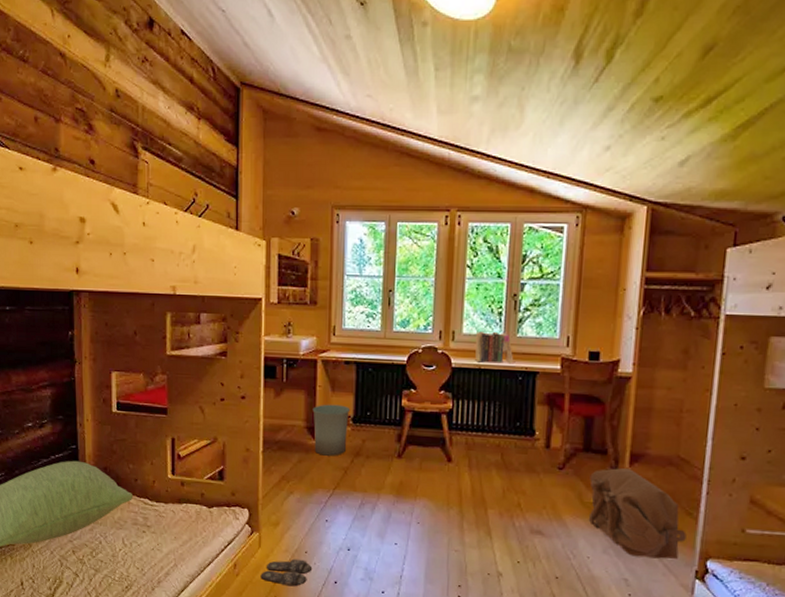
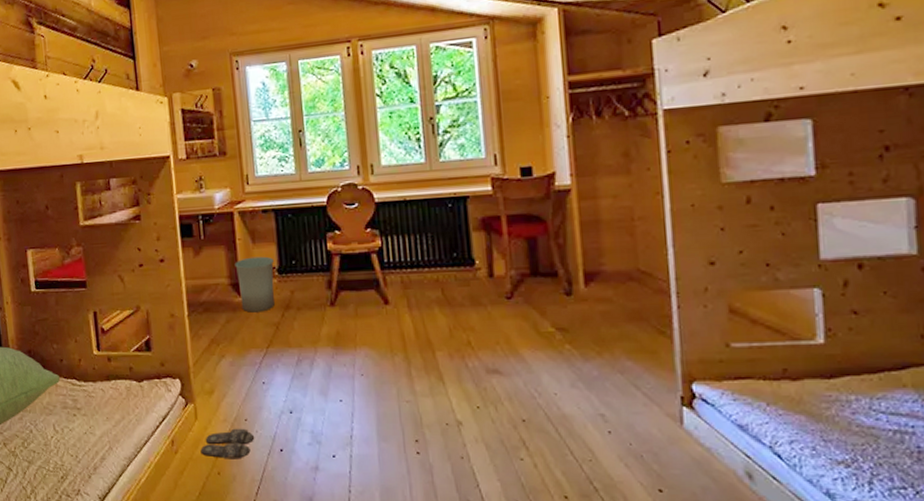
books: present [475,330,514,364] -> none [396,159,441,194]
duffel bag: present [588,468,687,559] -> none [543,290,663,388]

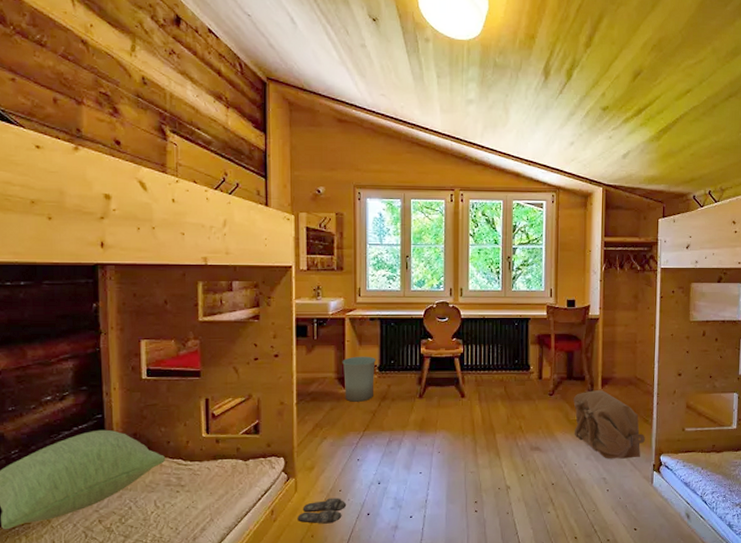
duffel bag: none [543,290,663,388] -> present [573,390,645,459]

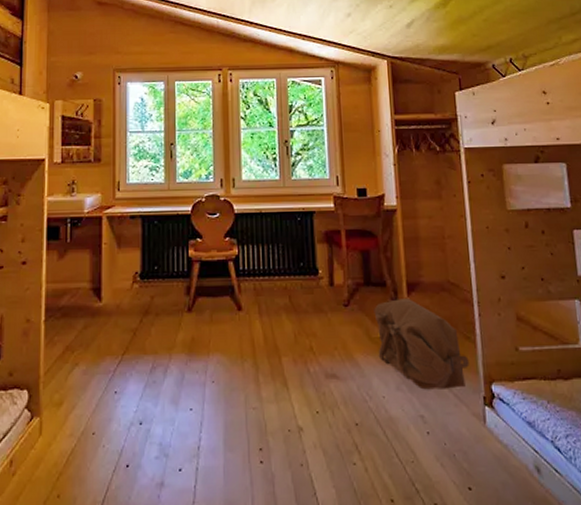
slippers: present [297,497,346,524] -> none [41,443,100,479]
waste bin: present [342,356,377,402] -> none [98,261,138,318]

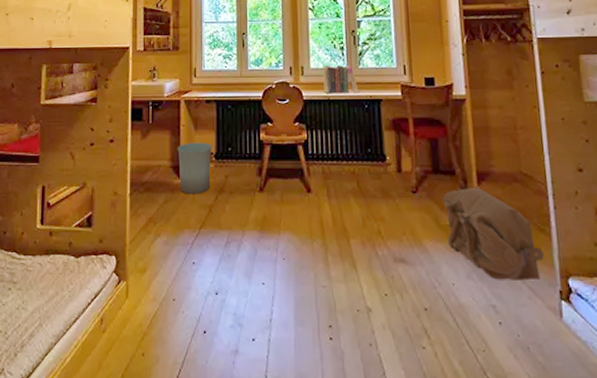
waste bin: none [98,261,138,318] -> present [177,142,213,194]
books: none [255,176,292,207] -> present [323,64,359,94]

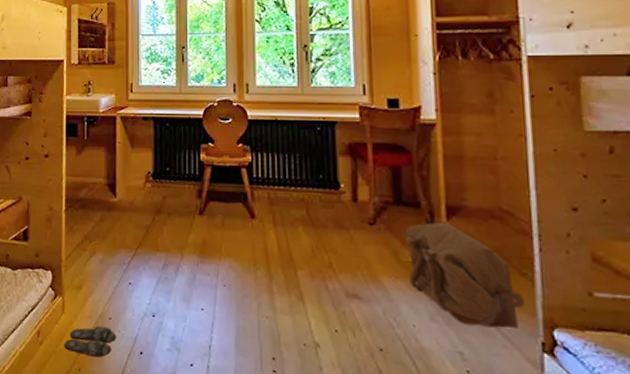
slippers: none [128,308,180,340] -> present [64,325,116,358]
waste bin: present [177,142,213,194] -> none [113,160,150,214]
books: present [323,64,359,94] -> none [270,82,311,115]

